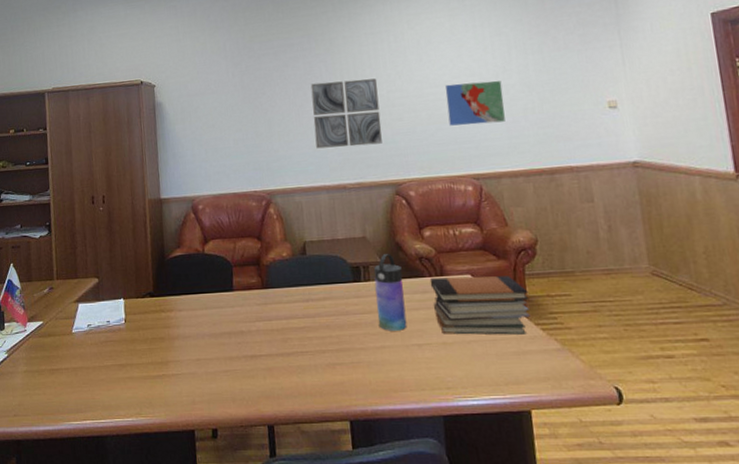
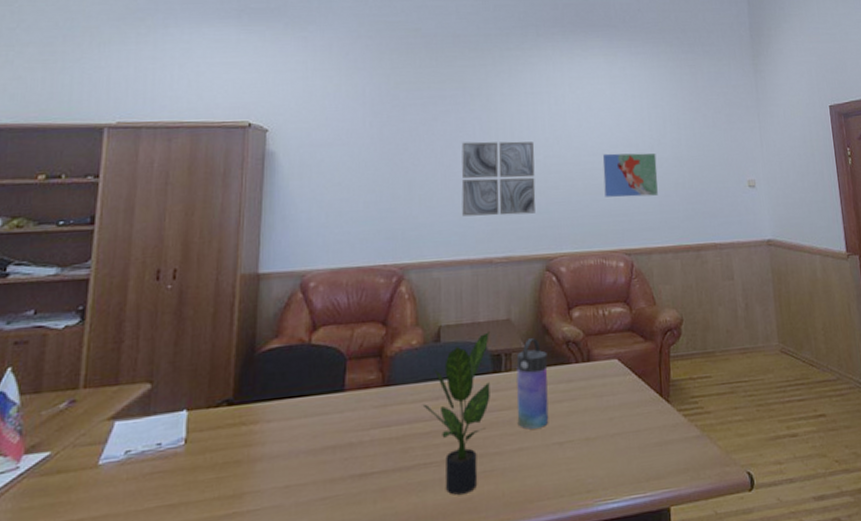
potted plant: none [295,247,353,379] -> present [422,332,491,495]
book stack: present [429,276,530,335] -> none [576,358,673,429]

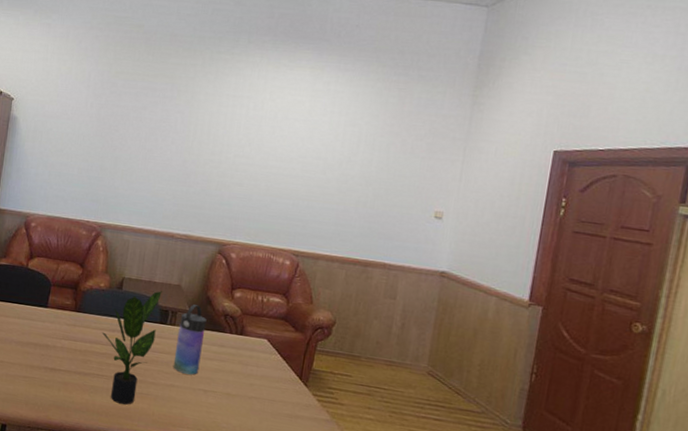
wall art: present [461,141,536,217] -> none [155,131,228,203]
map: present [602,153,658,198] -> none [284,161,343,209]

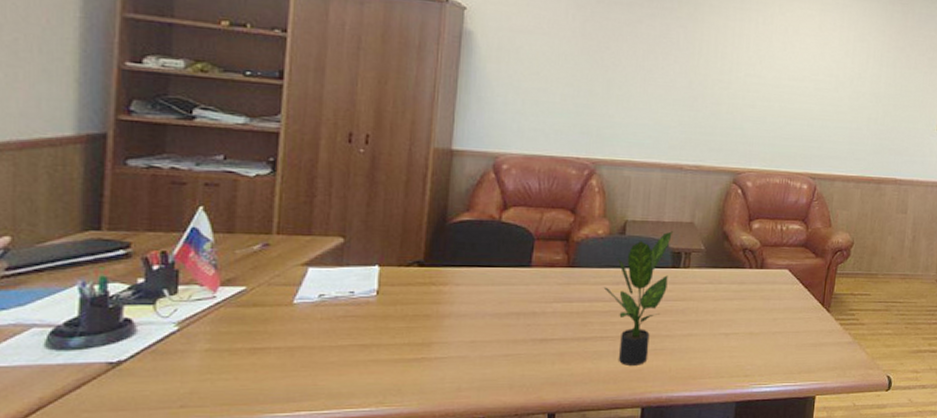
water bottle: present [173,304,207,375] -> none [689,242,724,319]

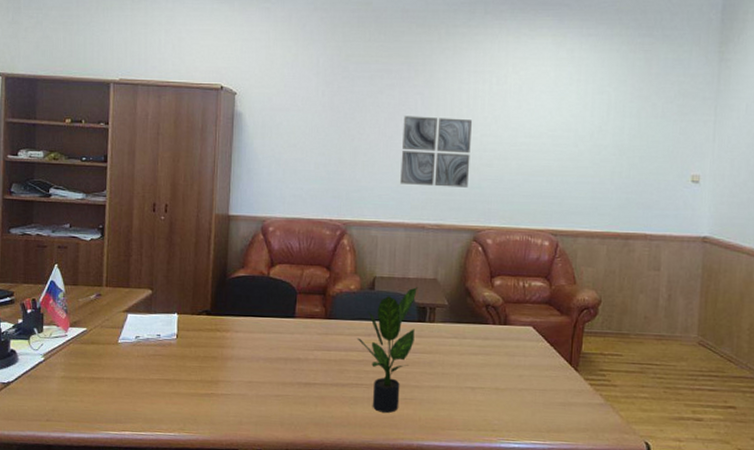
wall art: none [658,48,737,128] -> present [400,115,473,188]

